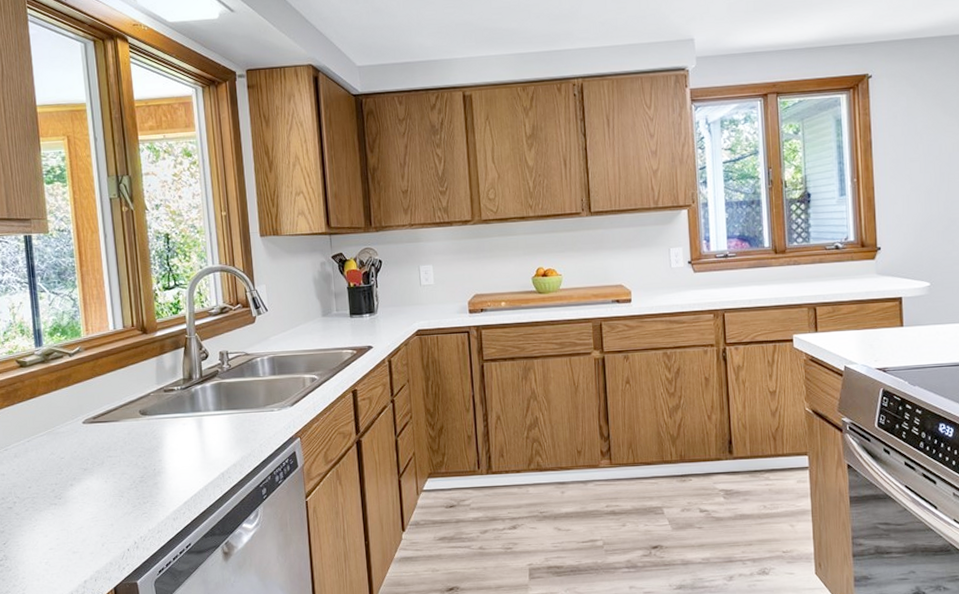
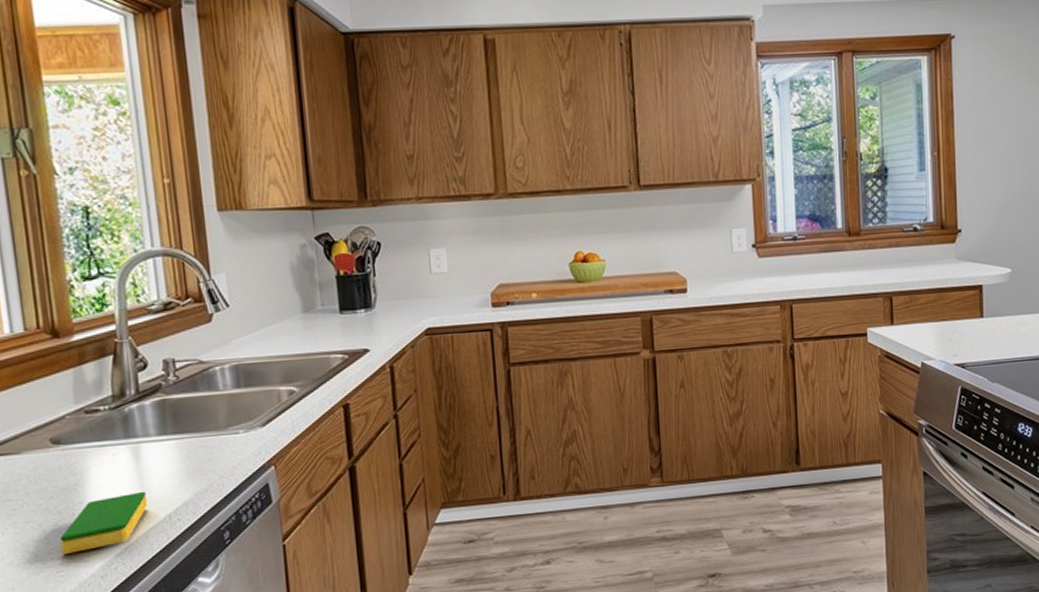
dish sponge: none [145,454,208,500] -> present [59,491,148,554]

